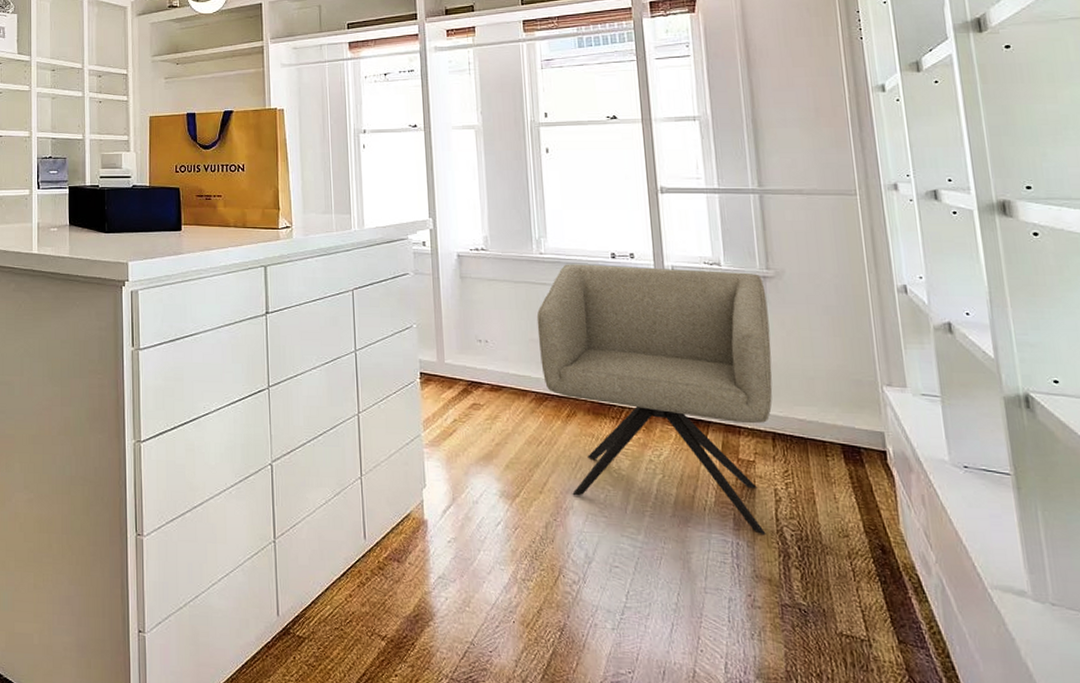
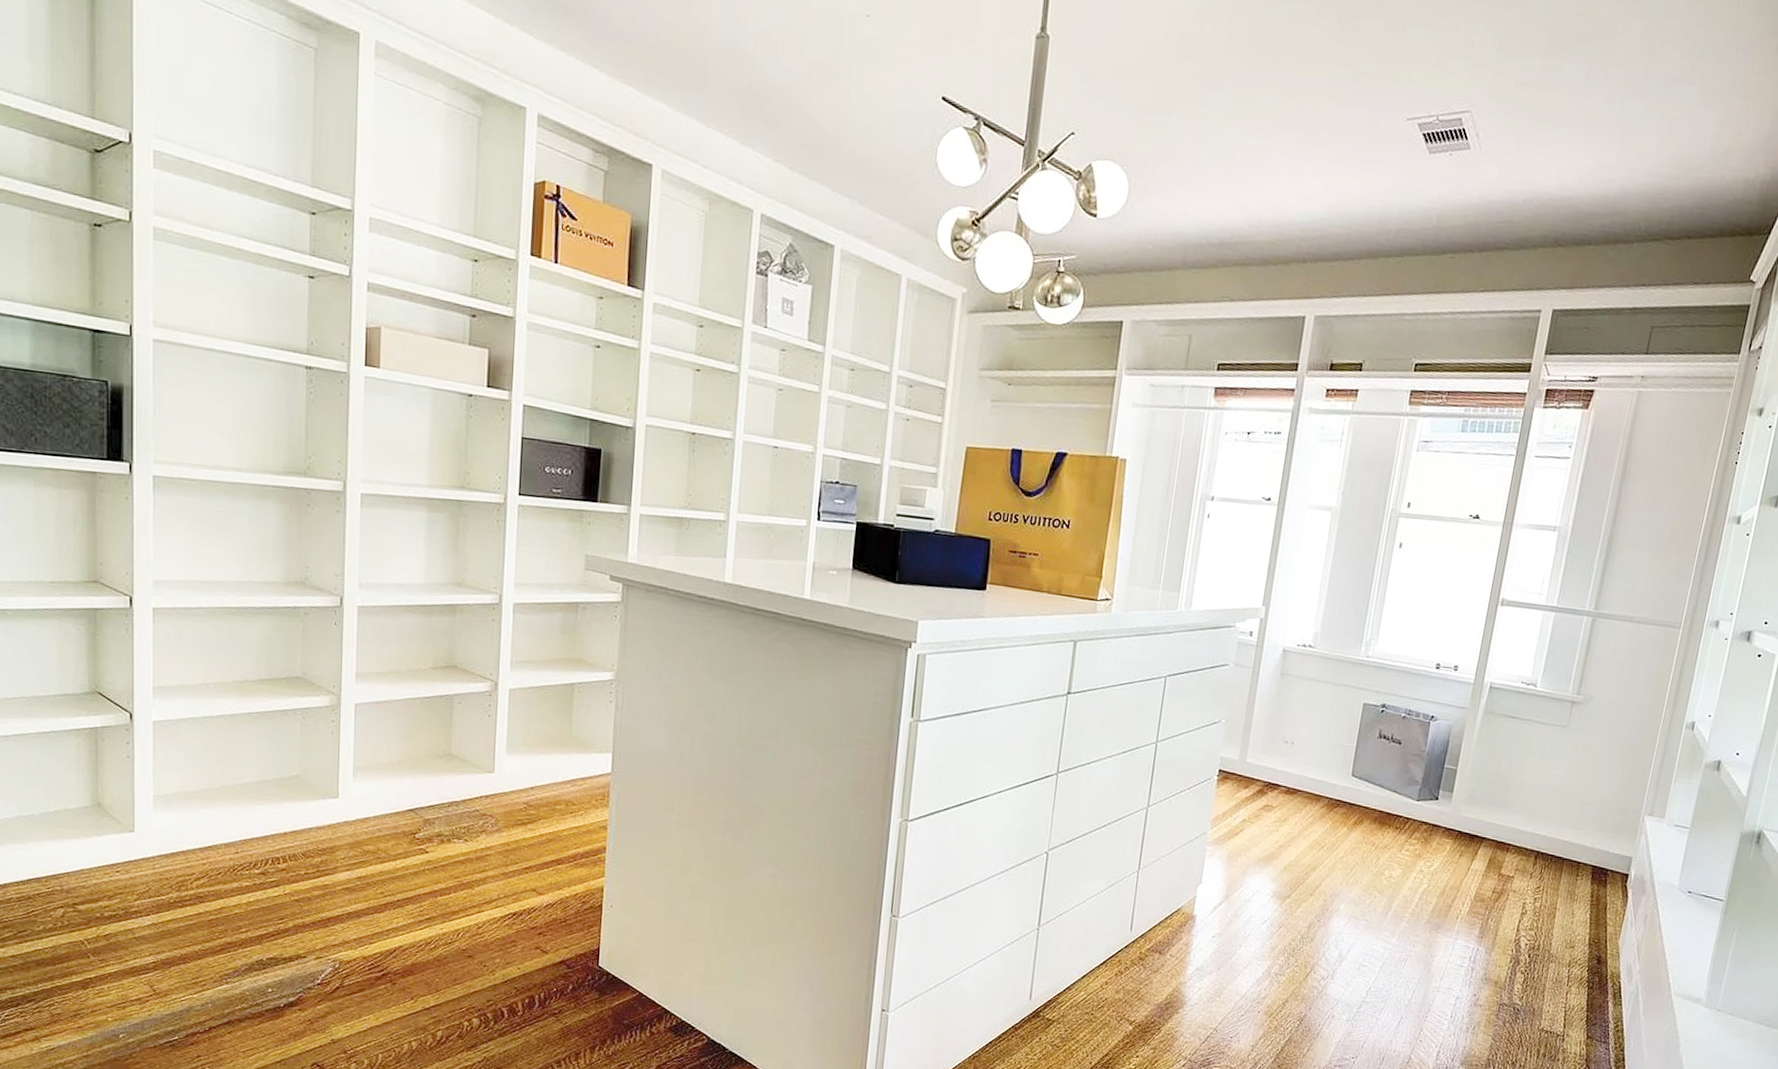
chair: present [536,264,773,534] -> none [1340,670,1571,943]

